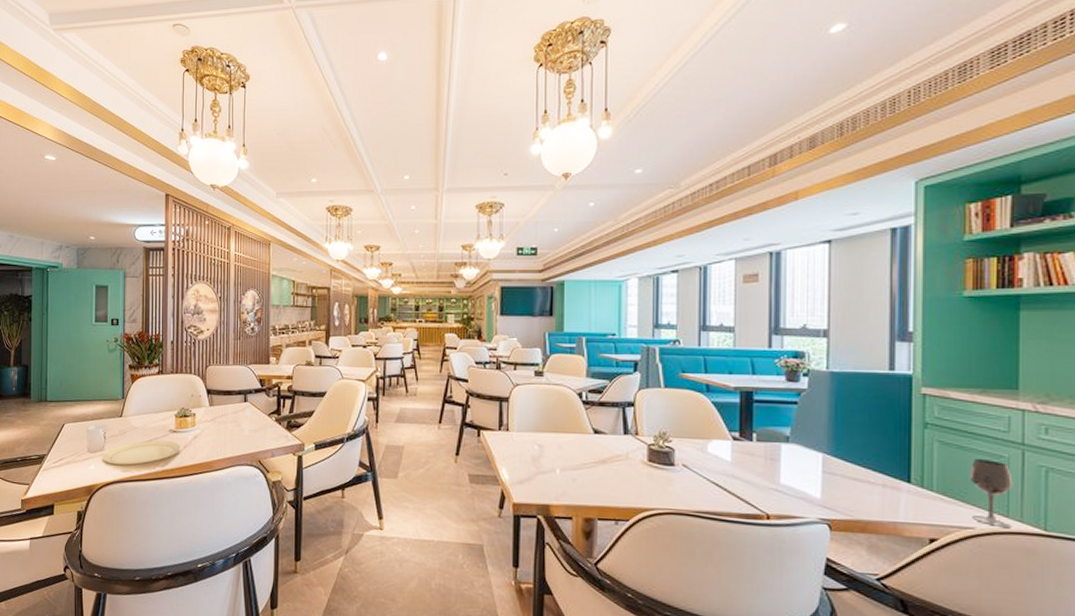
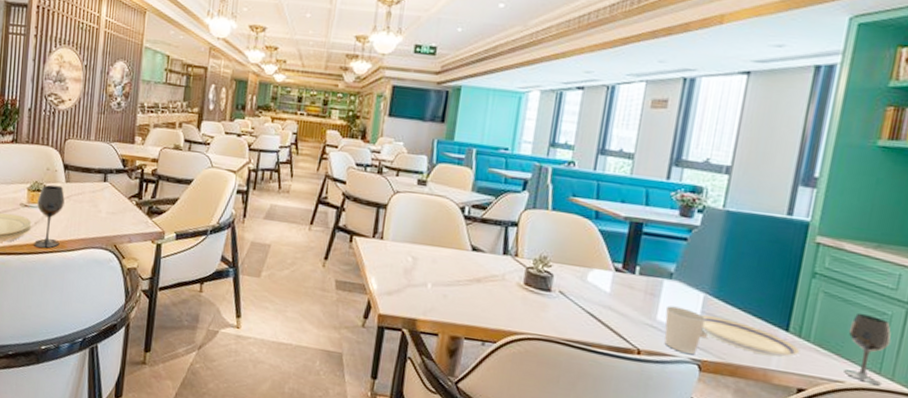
wineglass: none [183,409,210,470] -> present [33,184,65,248]
cup: none [788,468,832,515] -> present [664,305,708,355]
plate: none [824,475,926,510] -> present [701,315,801,358]

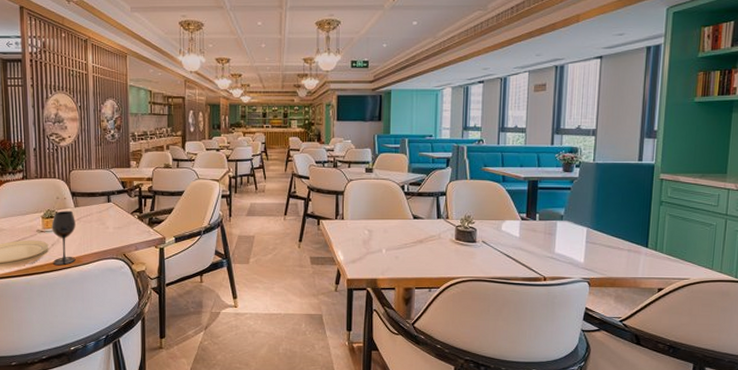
cup: present [664,305,708,355] -> none [561,241,592,275]
plate: present [701,315,801,358] -> none [587,244,657,268]
wine glass: present [844,312,892,386] -> none [688,226,718,278]

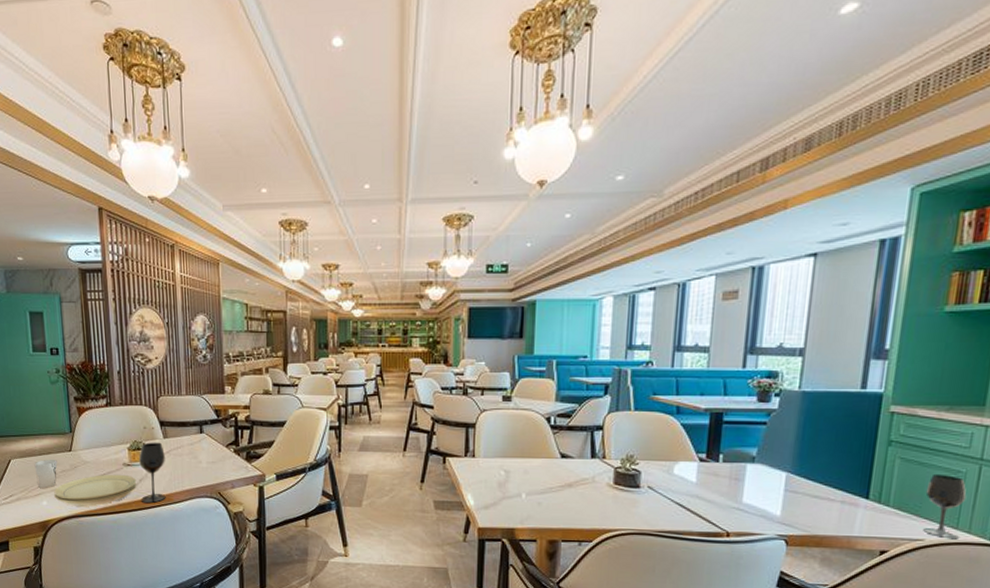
wine glass: none [688,226,718,278] -> present [923,473,967,540]

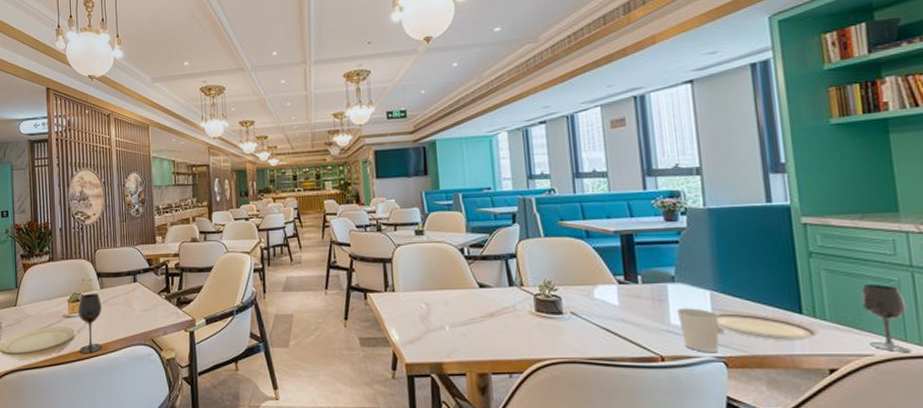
cup: none [750,488,792,532] -> present [677,308,725,353]
plate: none [785,493,881,525] -> present [713,311,820,342]

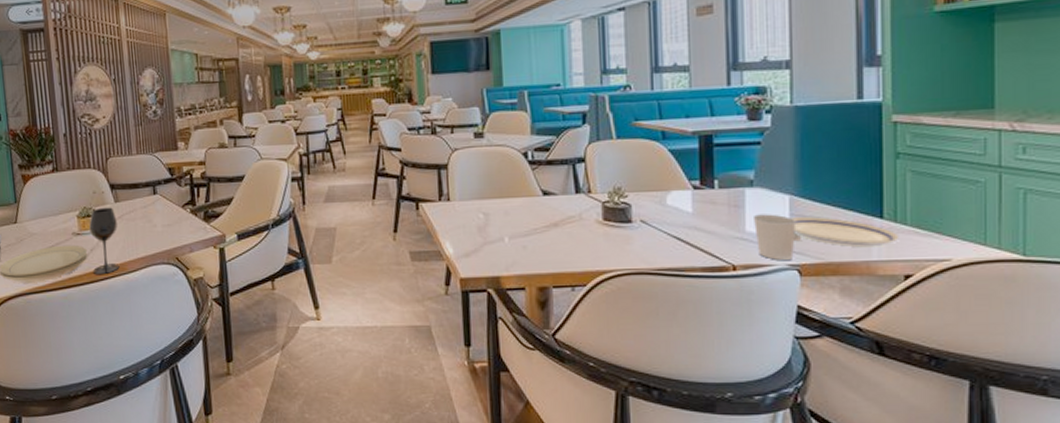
wine glass: present [861,283,911,353] -> none [944,185,990,257]

